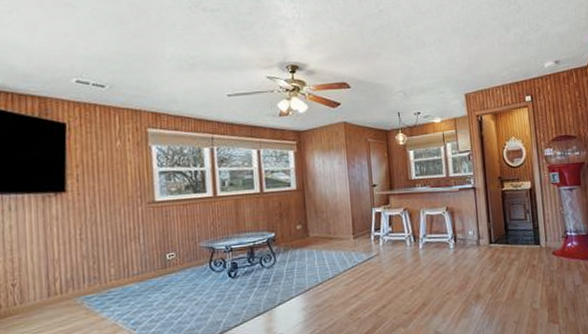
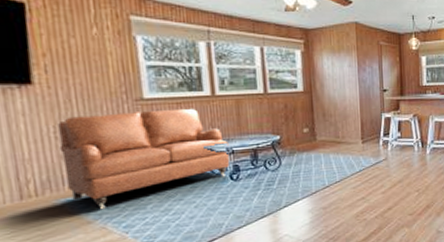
sofa: none [83,208,229,307] -> present [58,108,230,210]

